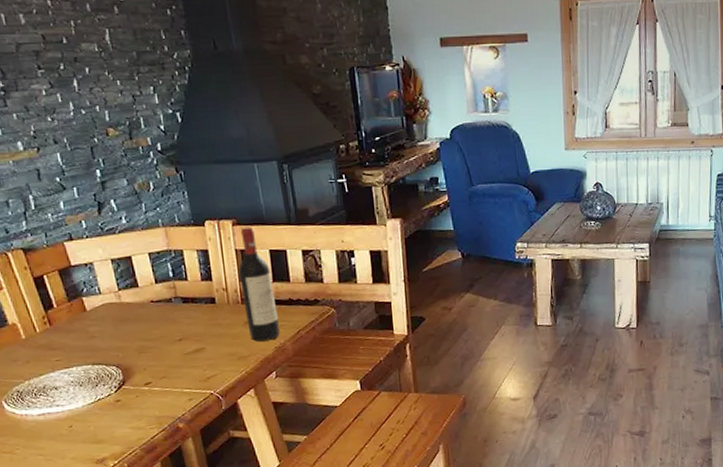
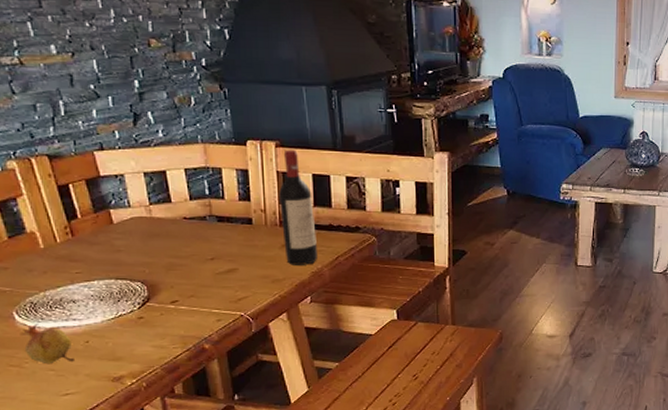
fruit: none [9,410,60,449] -> present [20,323,74,363]

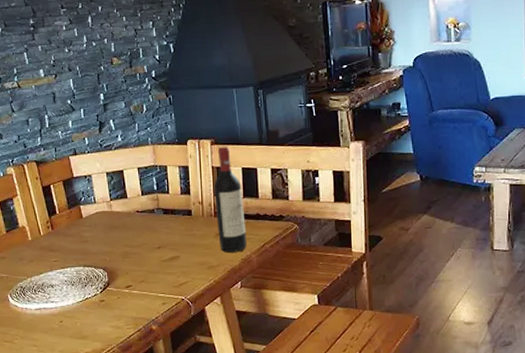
fruit: present [20,323,74,363] -> none [12,304,51,340]

